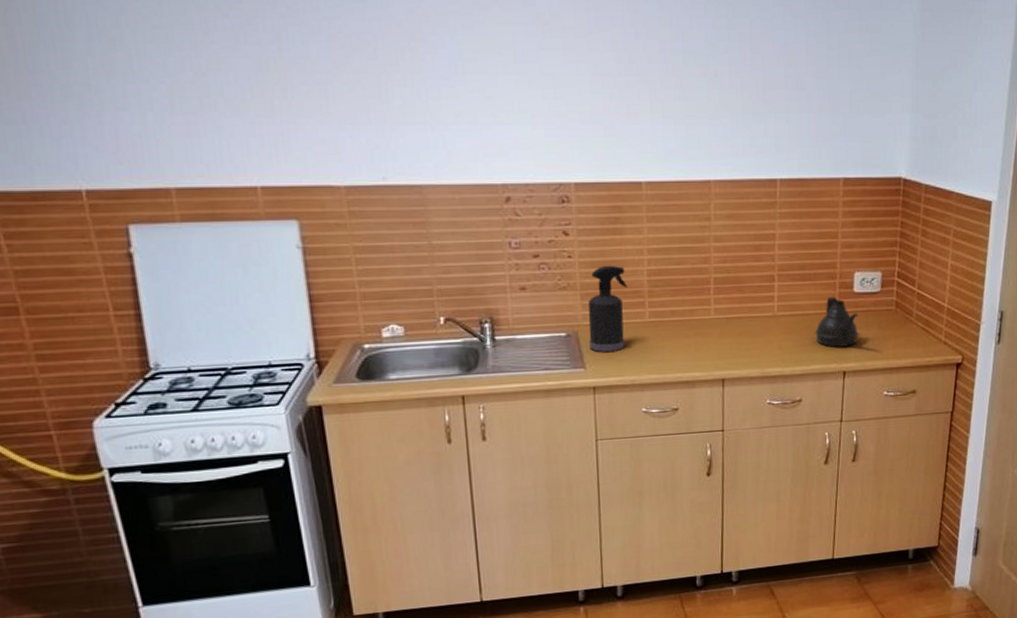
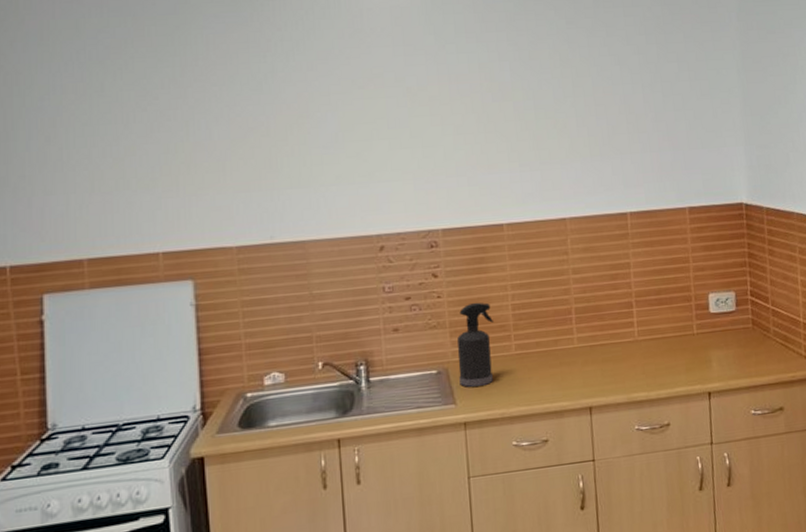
teapot: present [815,297,859,347] -> none [676,319,720,368]

